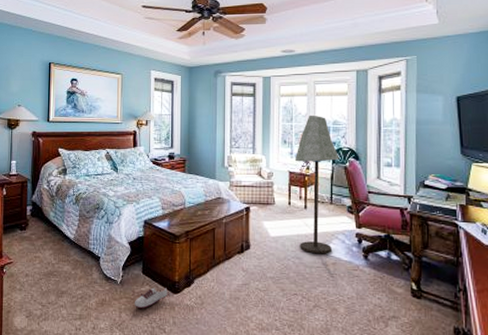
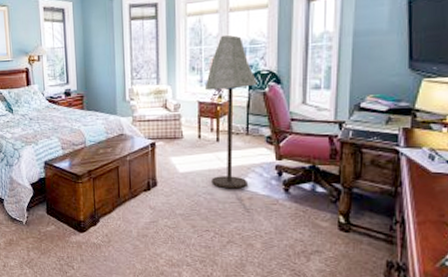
shoe: present [134,287,168,309] -> none [41,227,74,248]

